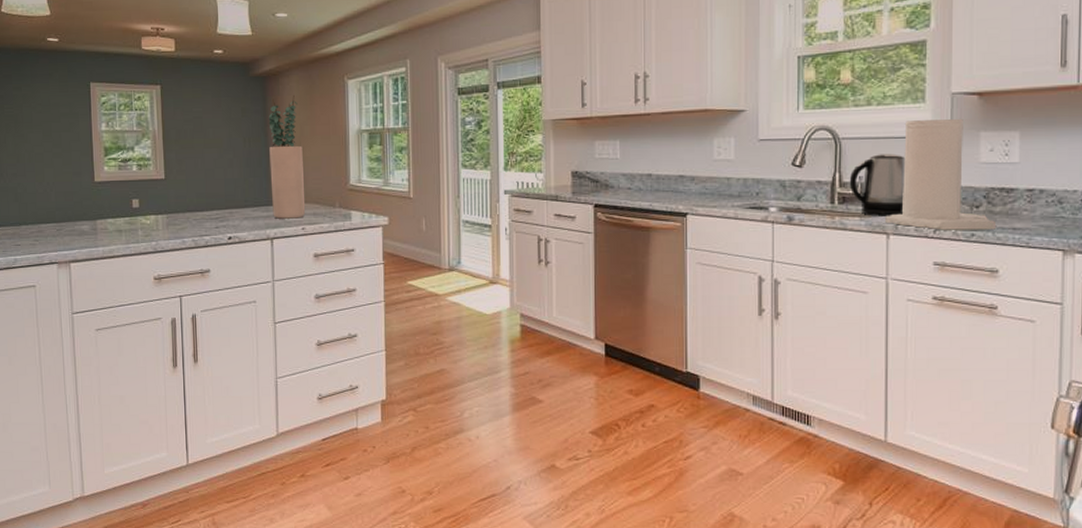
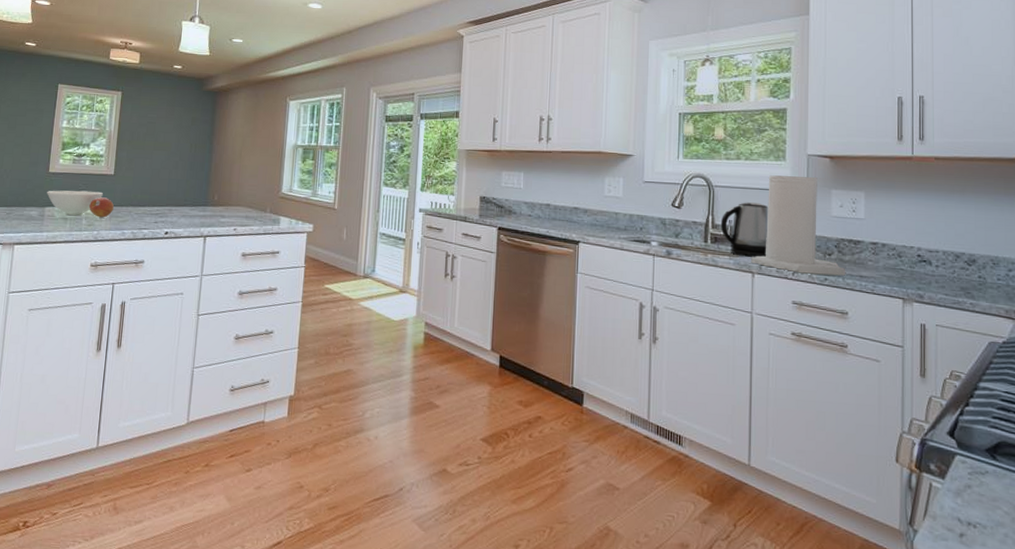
bowl: none [96,198,157,227] -> present [47,190,104,216]
fruit: none [143,204,169,227] -> present [89,197,114,218]
vase: present [268,94,306,219] -> none [208,109,243,220]

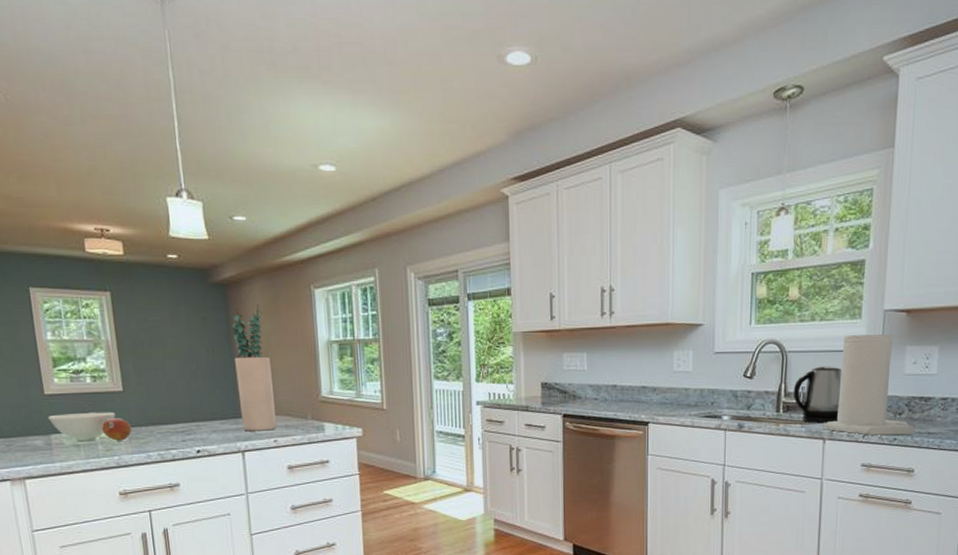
vase: none [208,109,243,220] -> present [232,303,277,431]

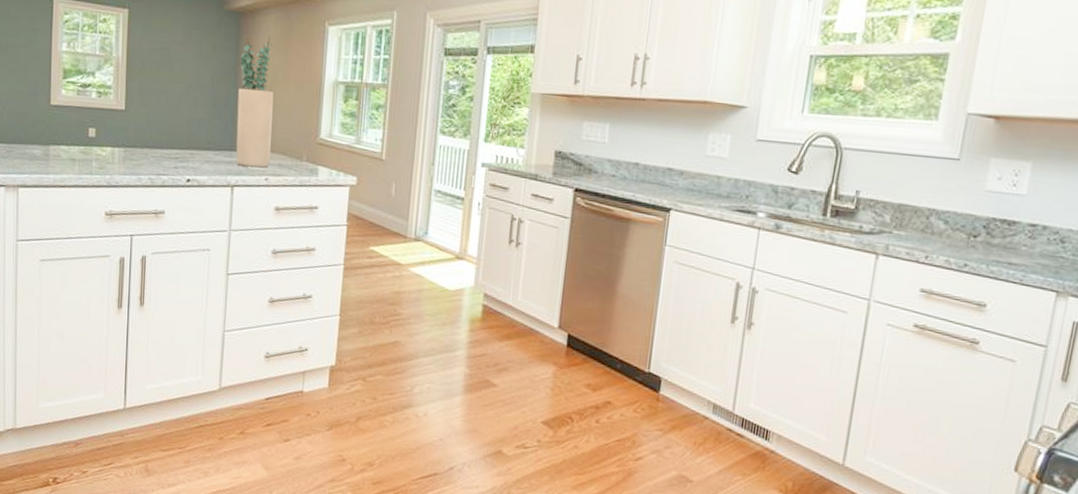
bowl: present [48,412,116,442] -> none [50,126,115,157]
fruit: present [102,418,132,441] -> none [99,136,127,160]
kettle: present [793,366,842,423] -> none [844,169,908,236]
paper towel: present [823,333,915,435] -> none [877,137,993,262]

